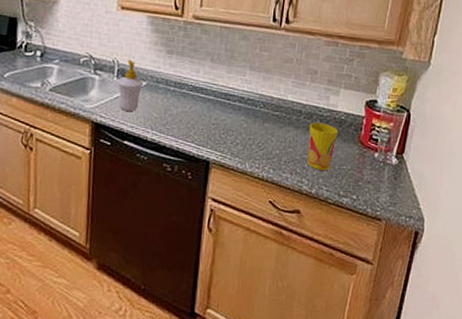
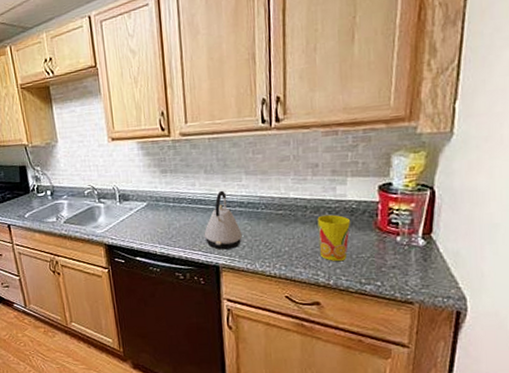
soap bottle: present [117,60,144,111] -> none [121,185,145,231]
kettle: none [199,82,238,145] -> present [204,190,242,250]

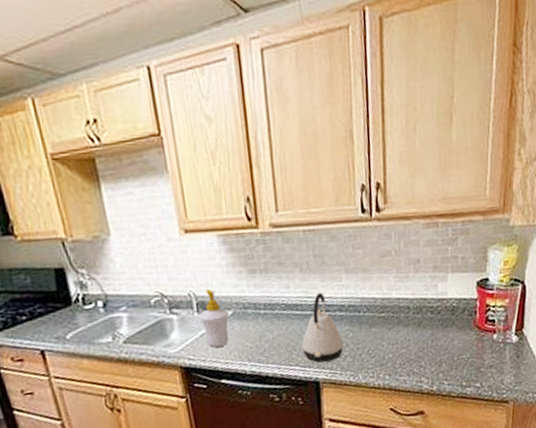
soap bottle: none [121,185,145,231] -> present [199,289,230,348]
cup: present [317,214,351,262] -> none [420,314,452,366]

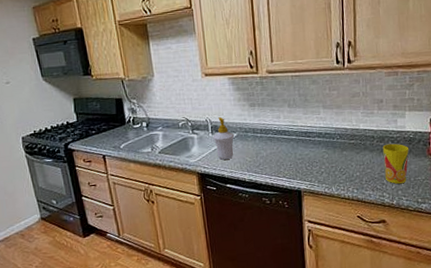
kettle: present [301,292,344,363] -> none [288,122,321,176]
cup: none [420,314,452,366] -> present [382,143,409,184]

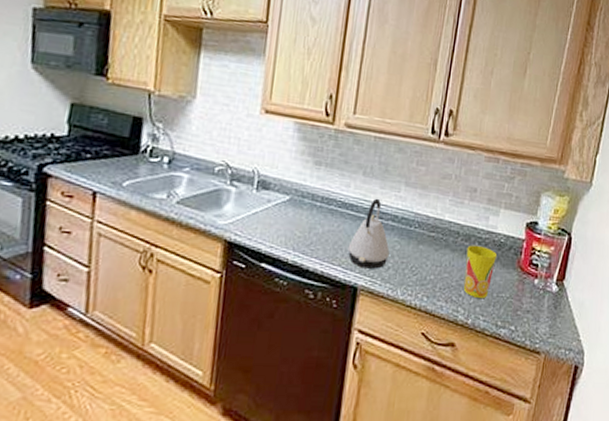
soap bottle: present [213,117,235,160] -> none [257,170,287,229]
kettle: none [288,122,321,176] -> present [347,198,390,269]

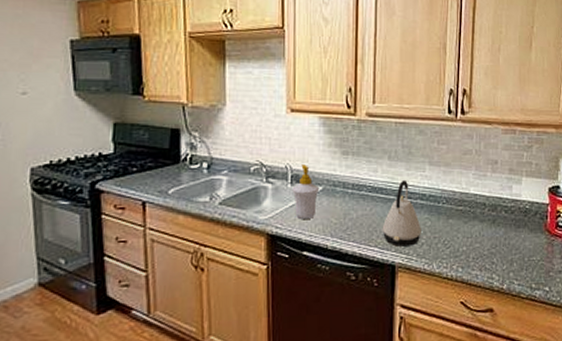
soap bottle: none [257,170,287,229] -> present [292,164,320,219]
cup: present [463,245,498,299] -> none [494,214,524,265]

